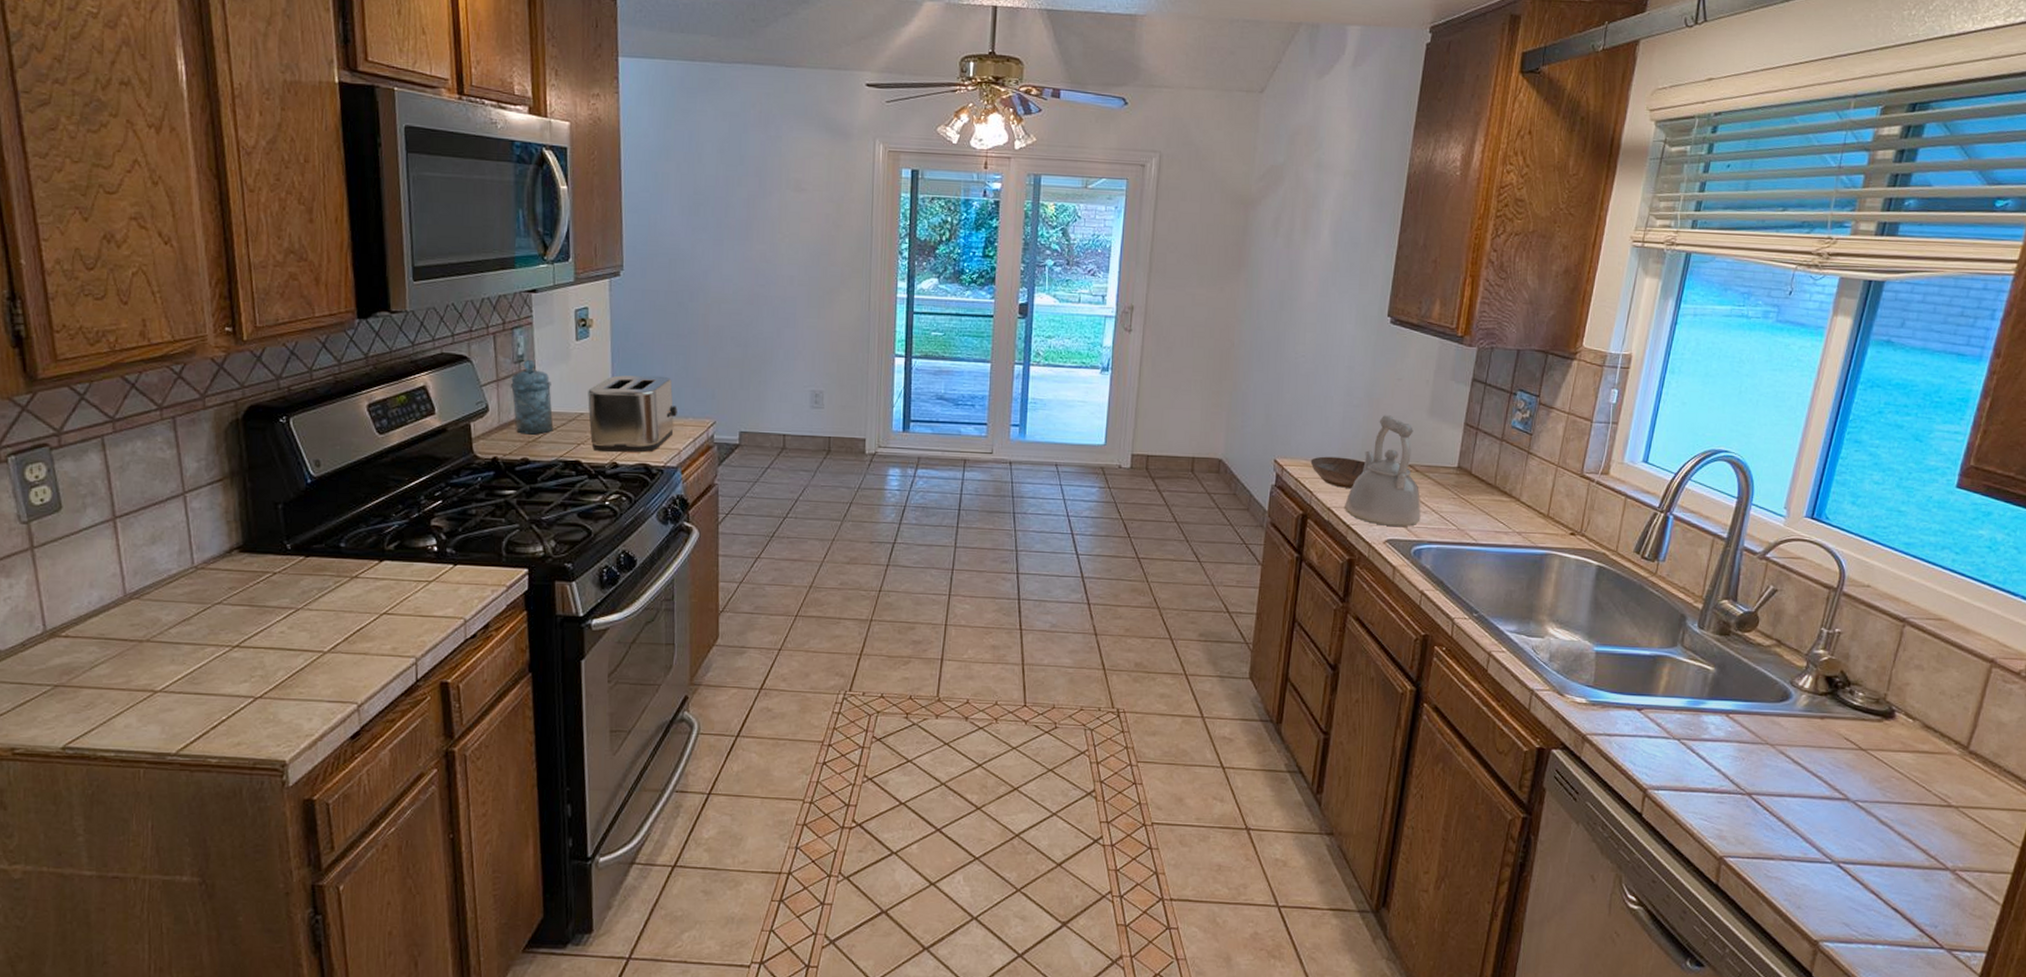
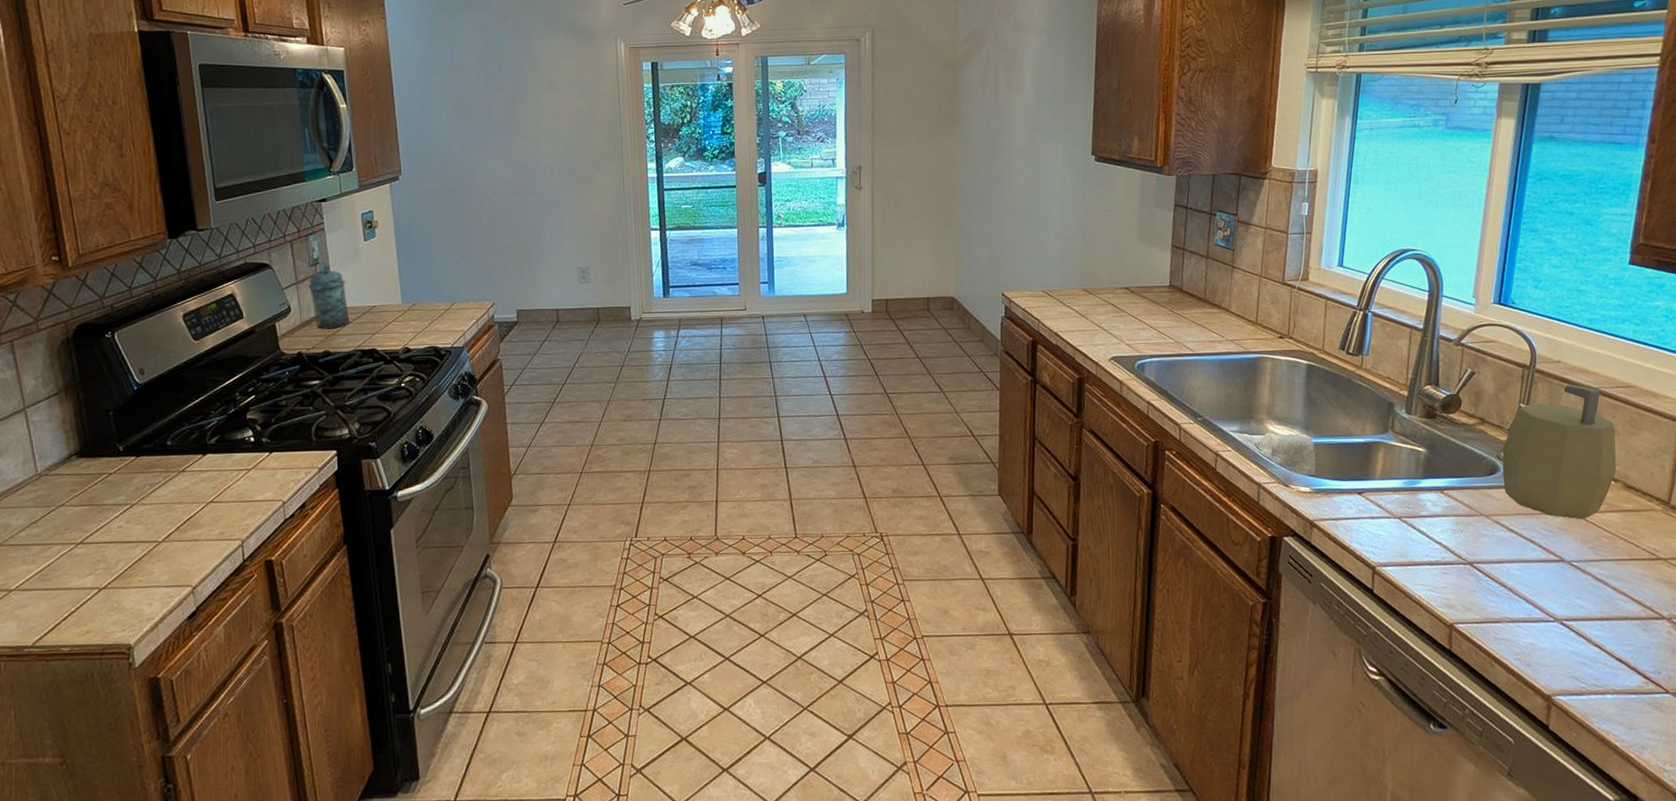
toaster: present [588,375,678,453] -> none [378,266,460,340]
bowl: present [1310,456,1366,488] -> none [1035,285,1085,314]
kettle: present [1343,415,1421,528] -> none [1069,244,1141,345]
soap dispenser: none [1794,612,1920,757] -> present [1502,384,1617,519]

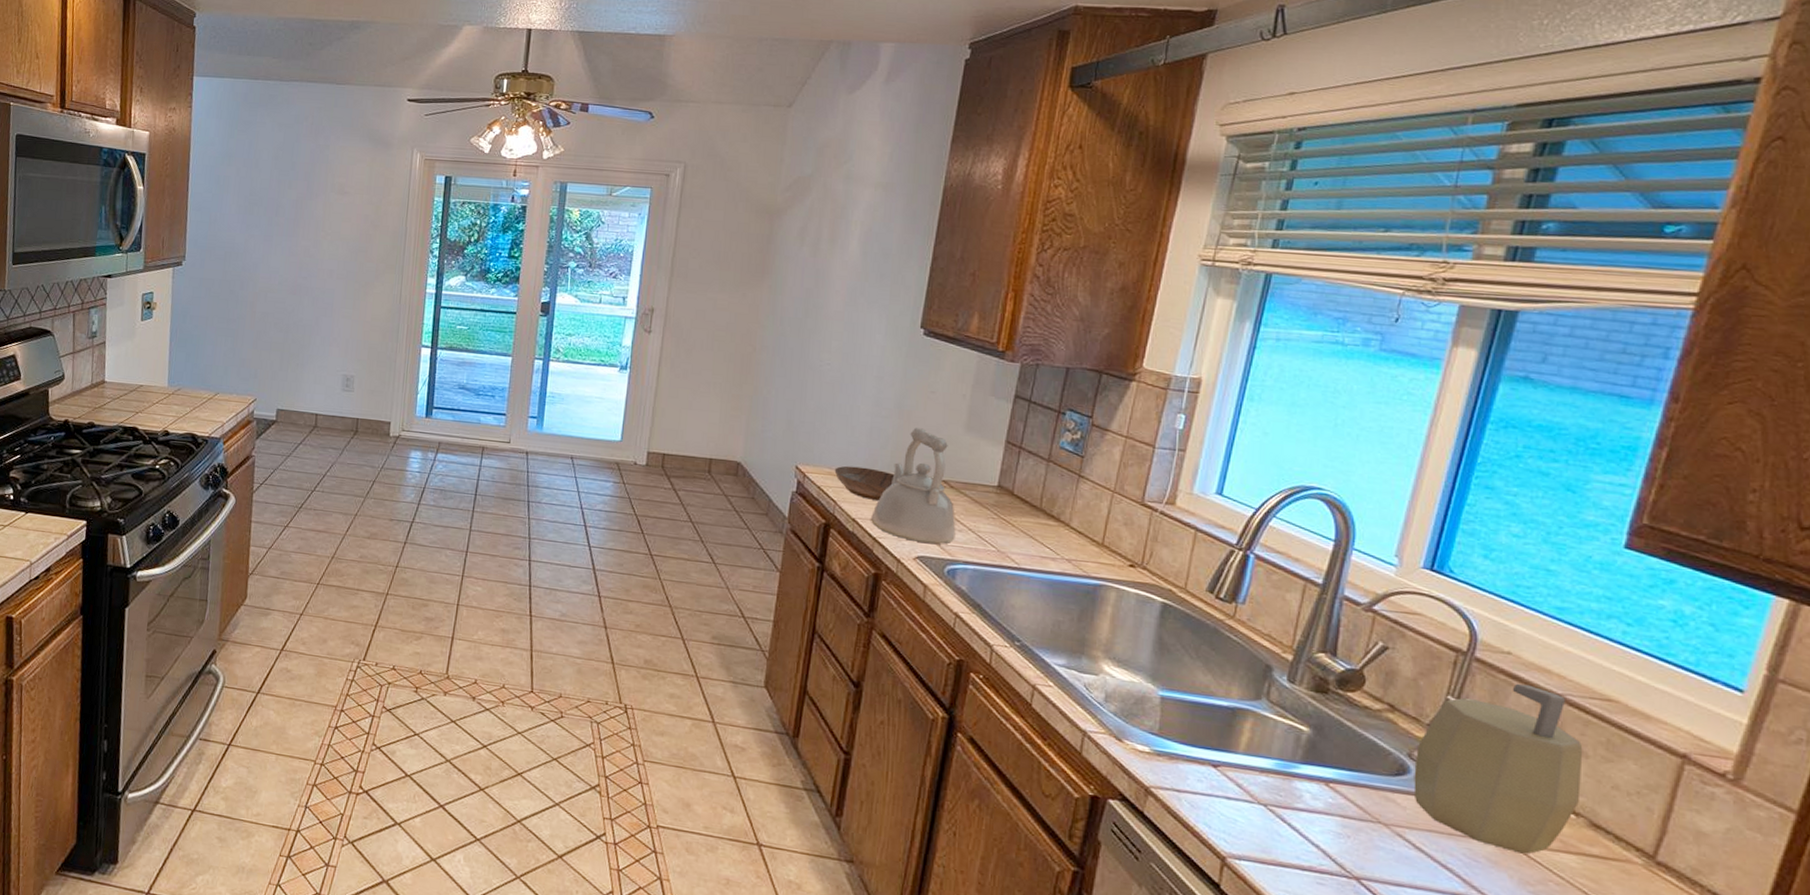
canister: present [308,261,350,330] -> none [83,335,118,402]
bowl: none [1035,285,1085,314] -> present [834,465,895,500]
kettle: none [1069,244,1141,345] -> present [870,427,956,545]

